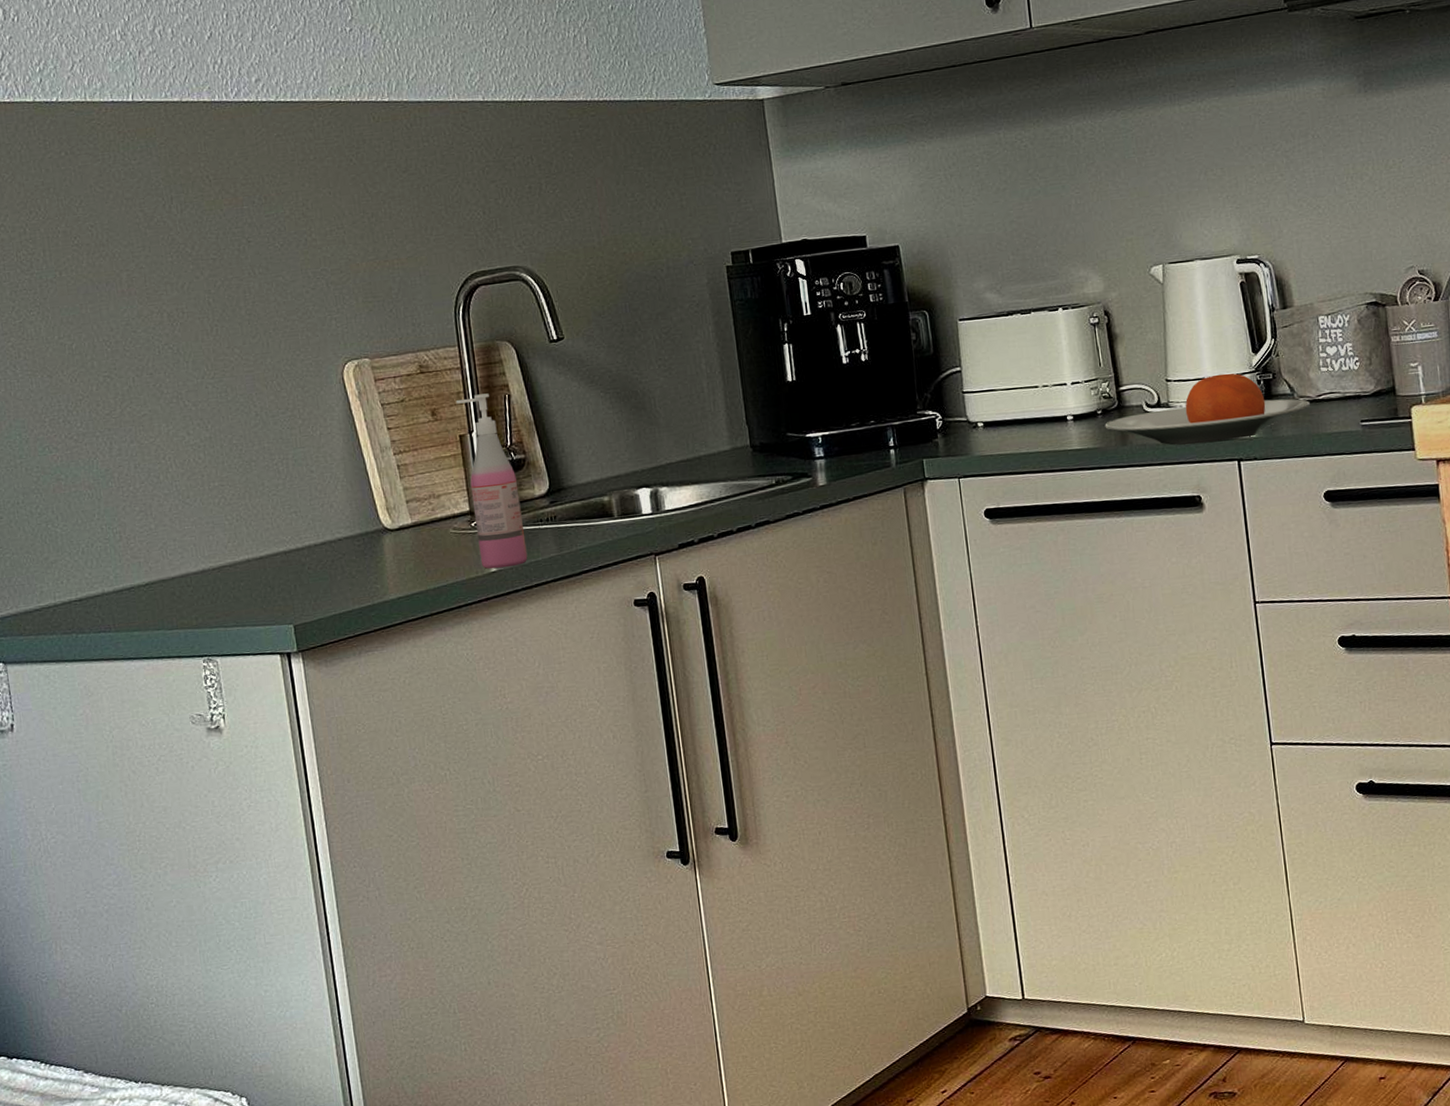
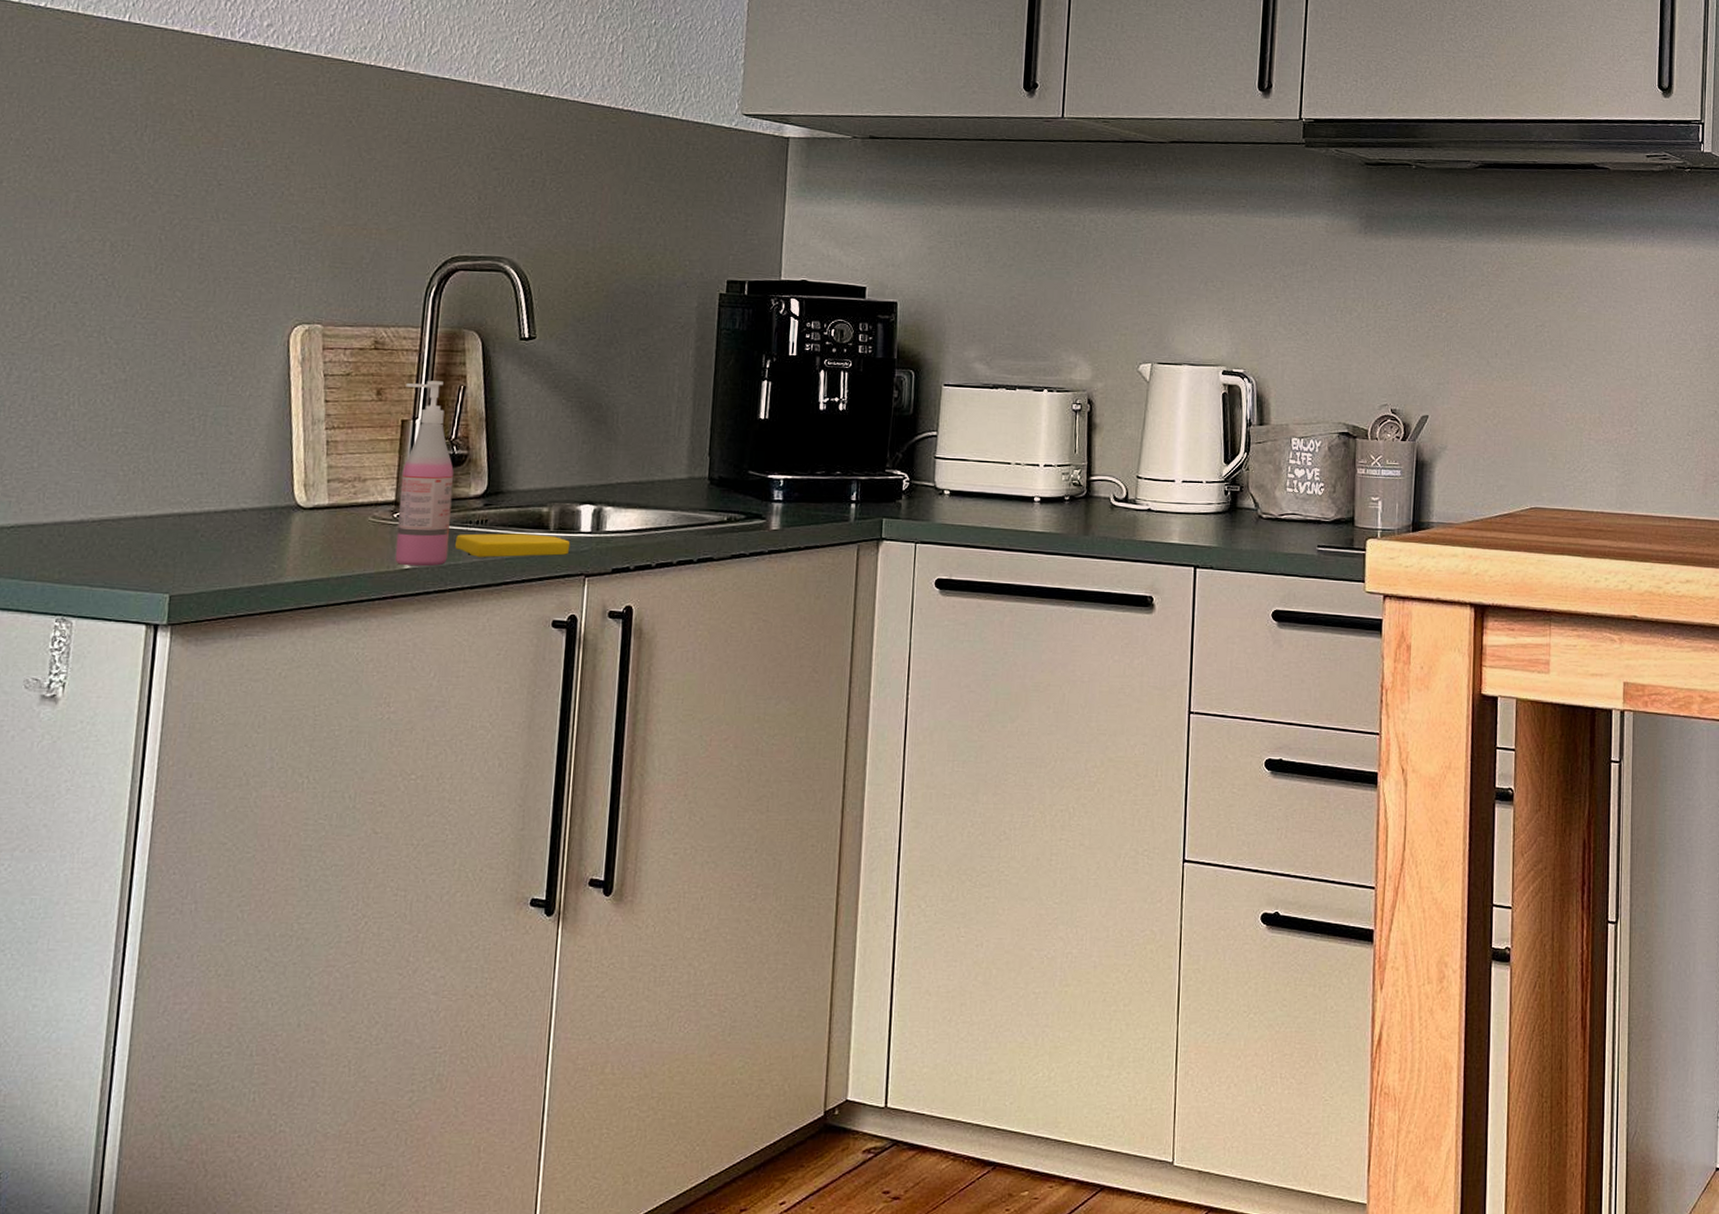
sponge: none [531,522,636,553] -> present [455,533,571,558]
plate: present [1105,373,1311,446] -> none [1070,479,1273,546]

